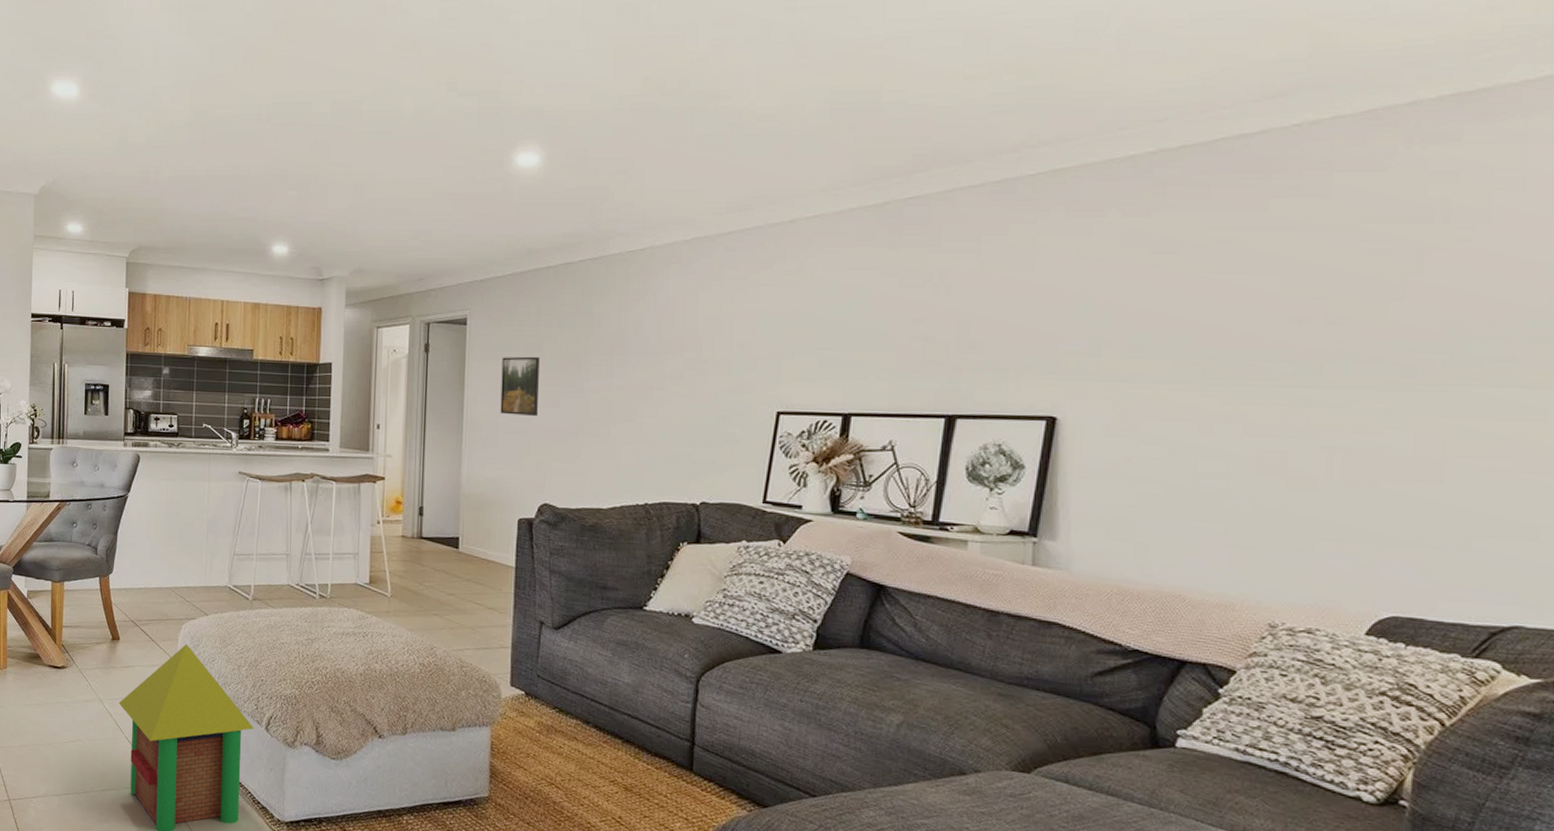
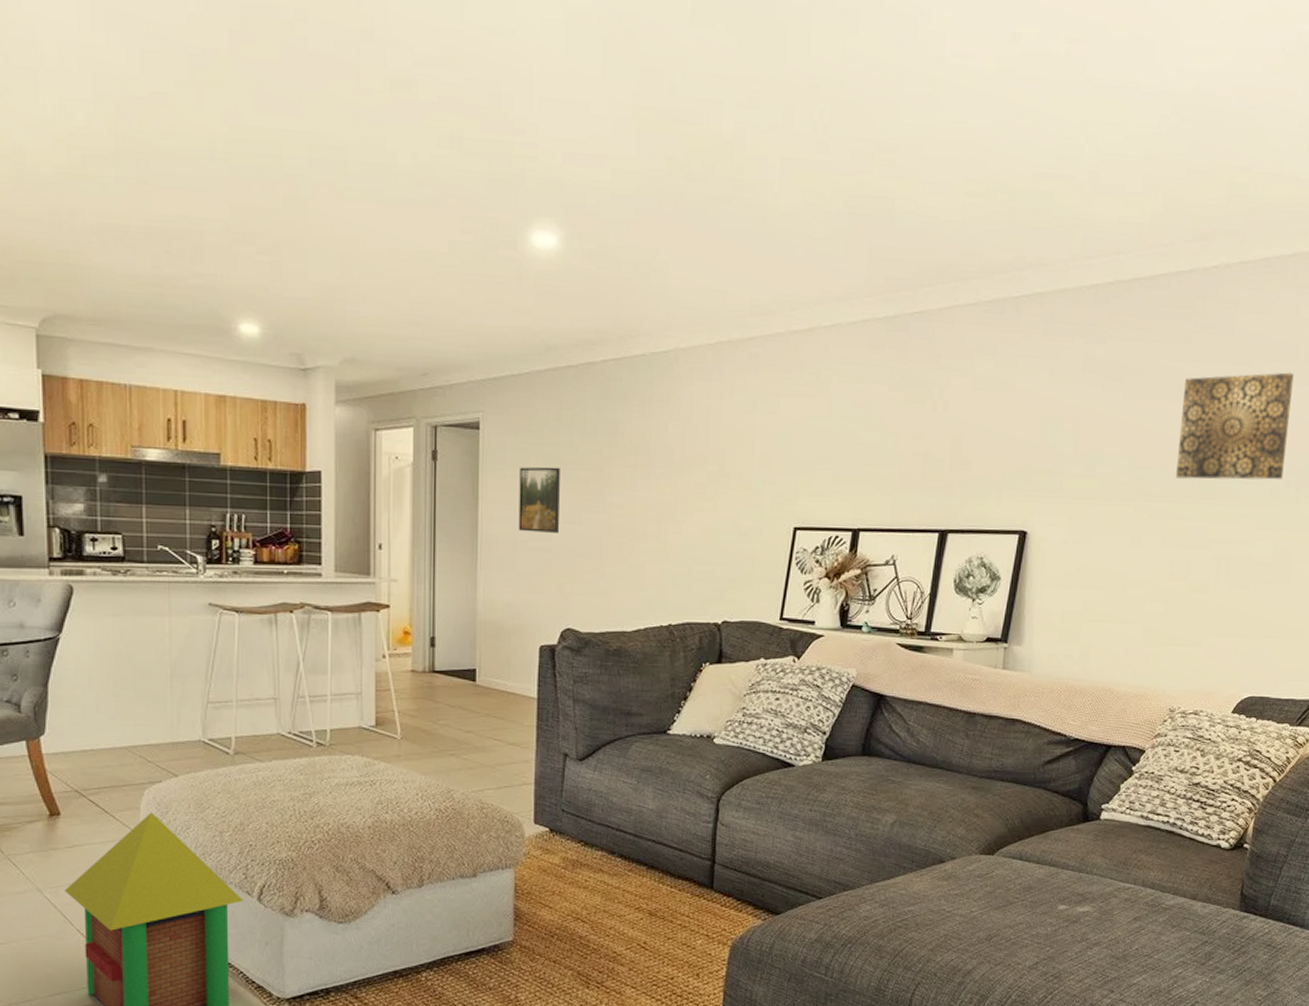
wall art: none [1258,235,1427,360] -> present [1176,372,1294,480]

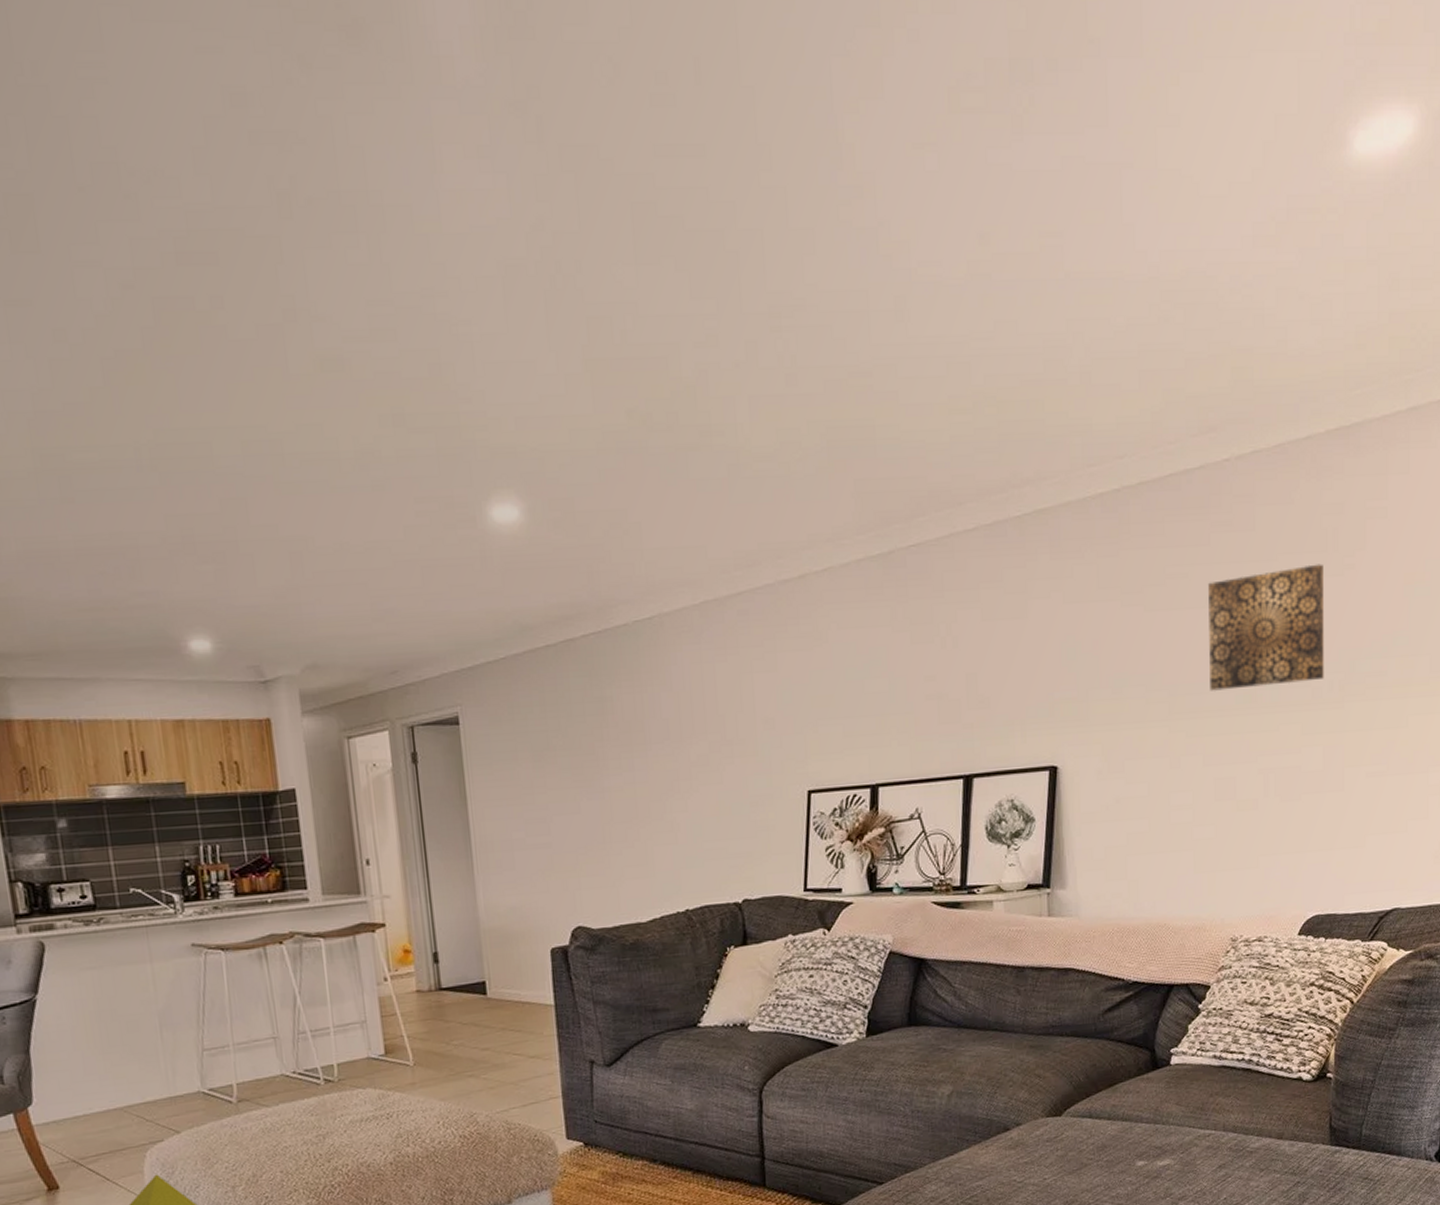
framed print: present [518,467,560,533] -> none [507,755,557,829]

